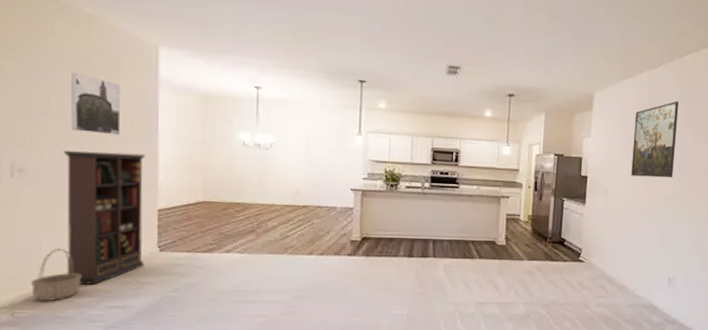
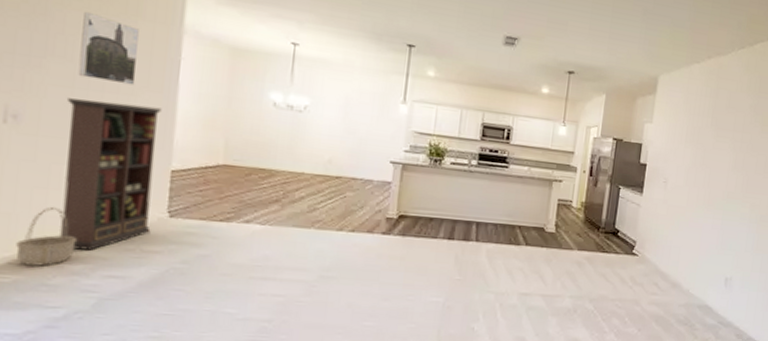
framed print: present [631,101,679,178] -> none [692,91,747,172]

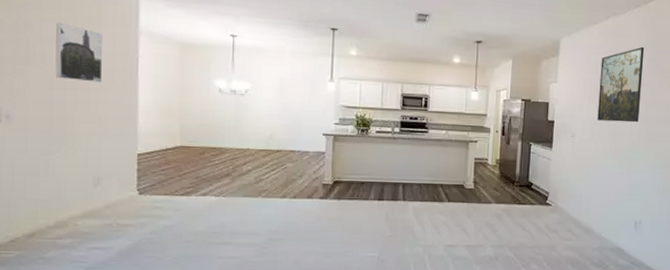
basket: present [16,206,76,266] -> none [17,191,64,242]
bookcase: present [61,98,162,251] -> none [49,97,126,227]
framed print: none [692,91,747,172] -> present [597,46,645,123]

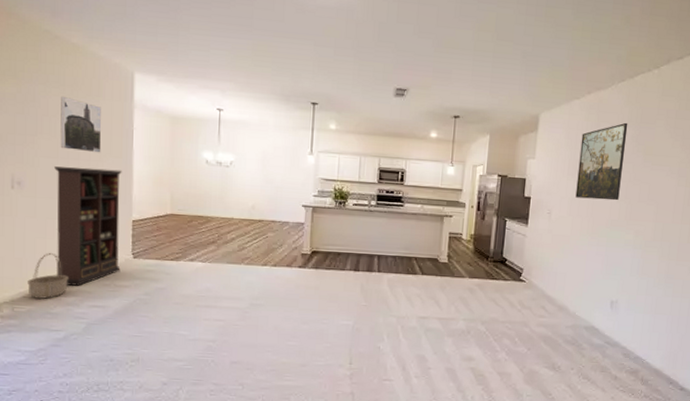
basket: none [17,191,64,242] -> present [28,252,68,299]
bookcase: none [49,97,126,227] -> present [54,166,122,286]

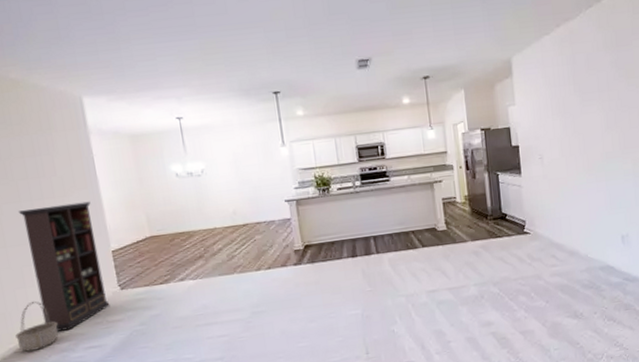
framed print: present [60,96,102,153] -> none [11,136,65,191]
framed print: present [575,122,628,201] -> none [558,49,609,137]

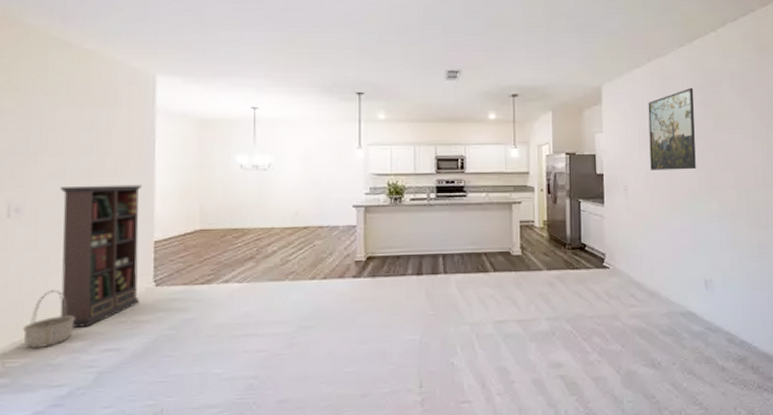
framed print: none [558,49,609,137] -> present [648,87,696,170]

